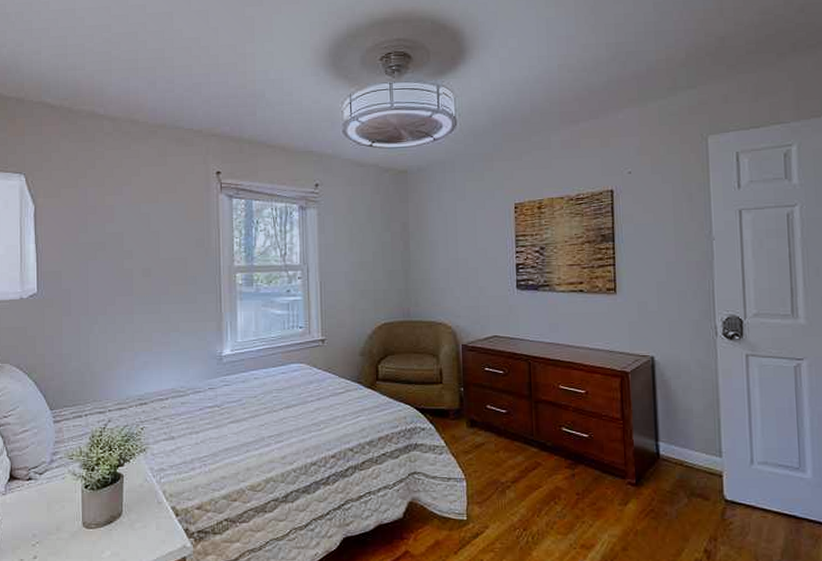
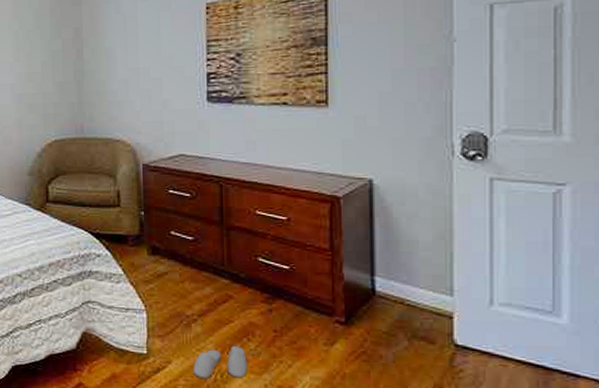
slippers: none [508,510,555,542] -> present [193,346,247,379]

